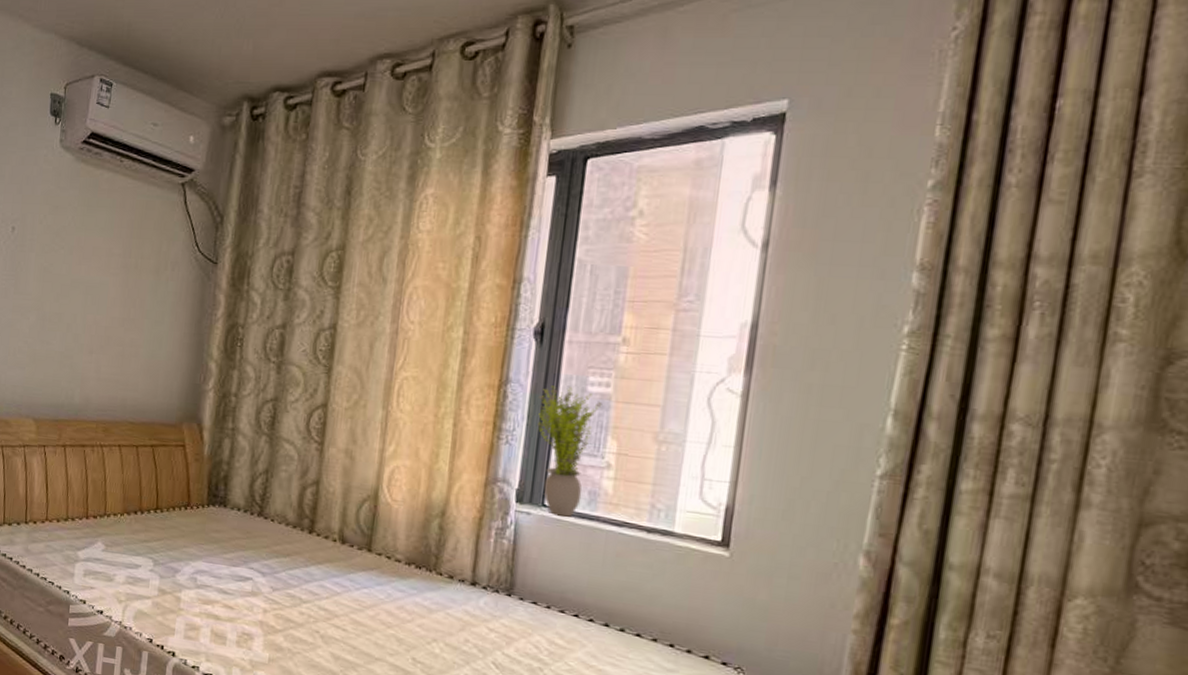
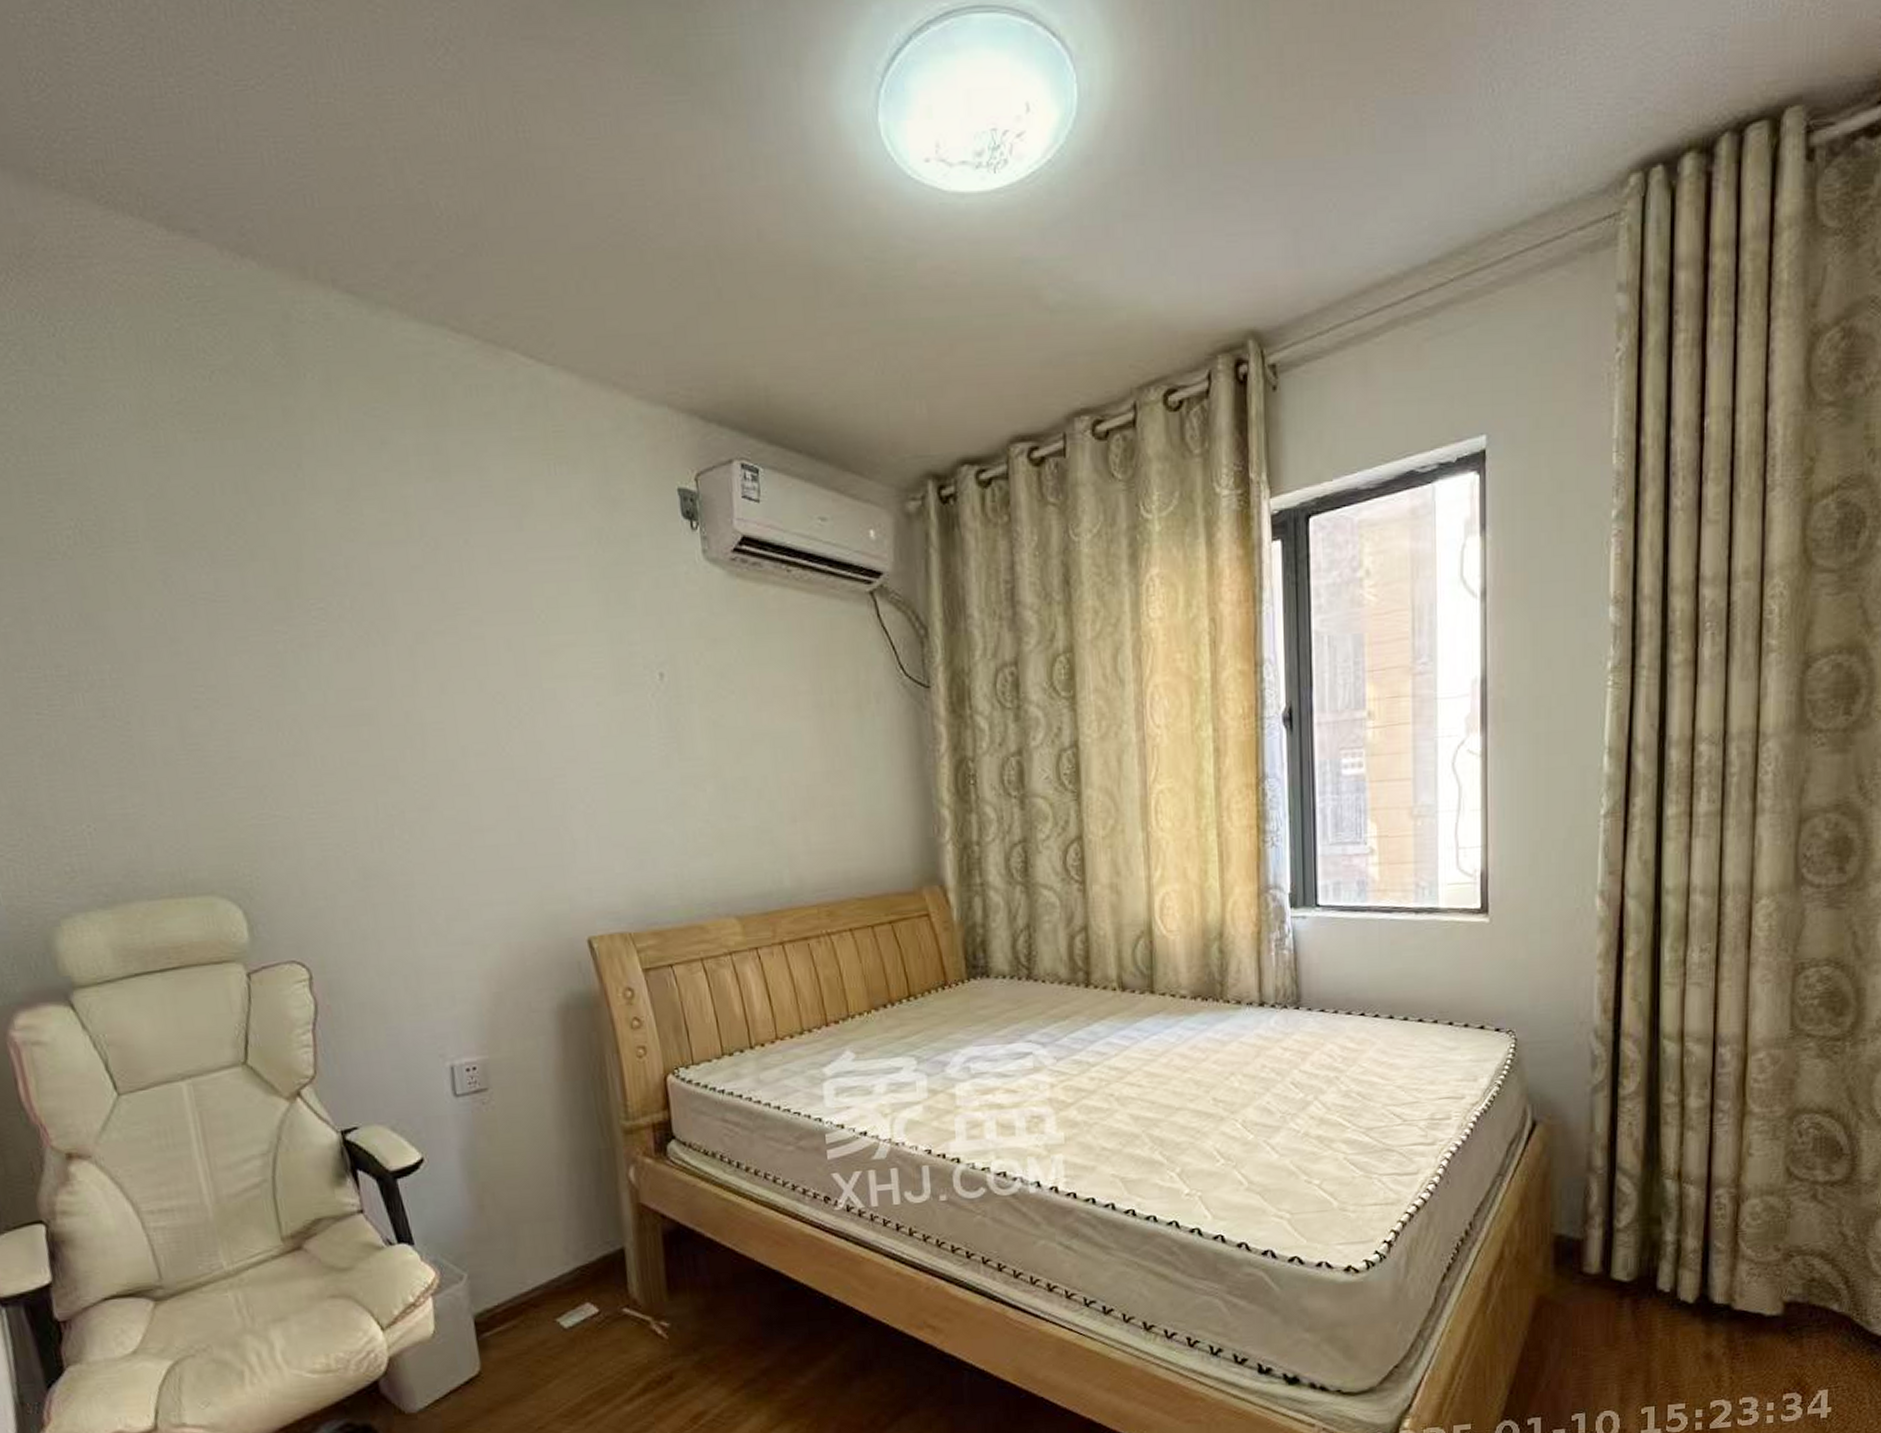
potted plant: present [537,385,603,518] -> none [1297,773,1358,915]

